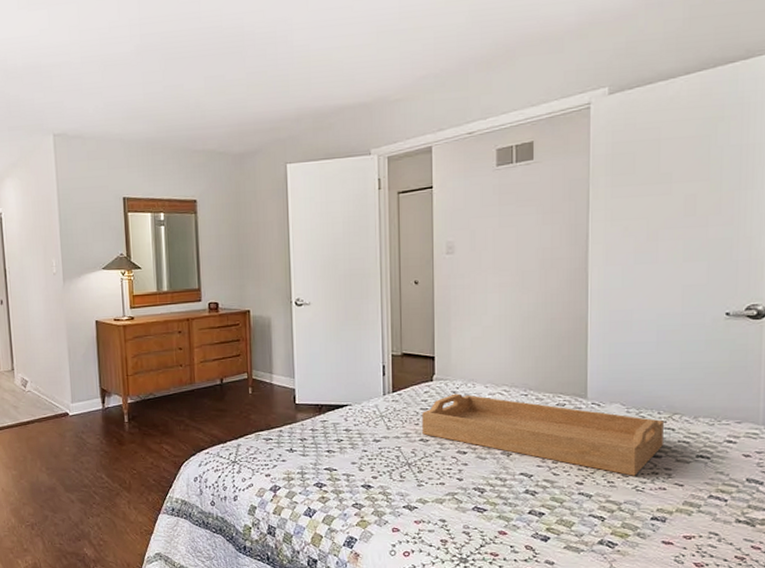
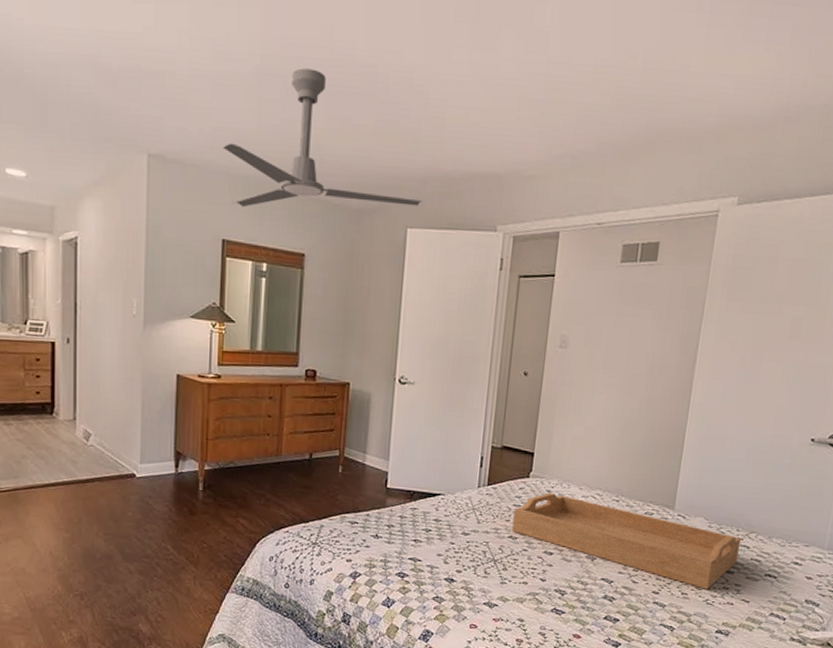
ceiling fan: none [115,38,298,167] -> present [223,68,423,208]

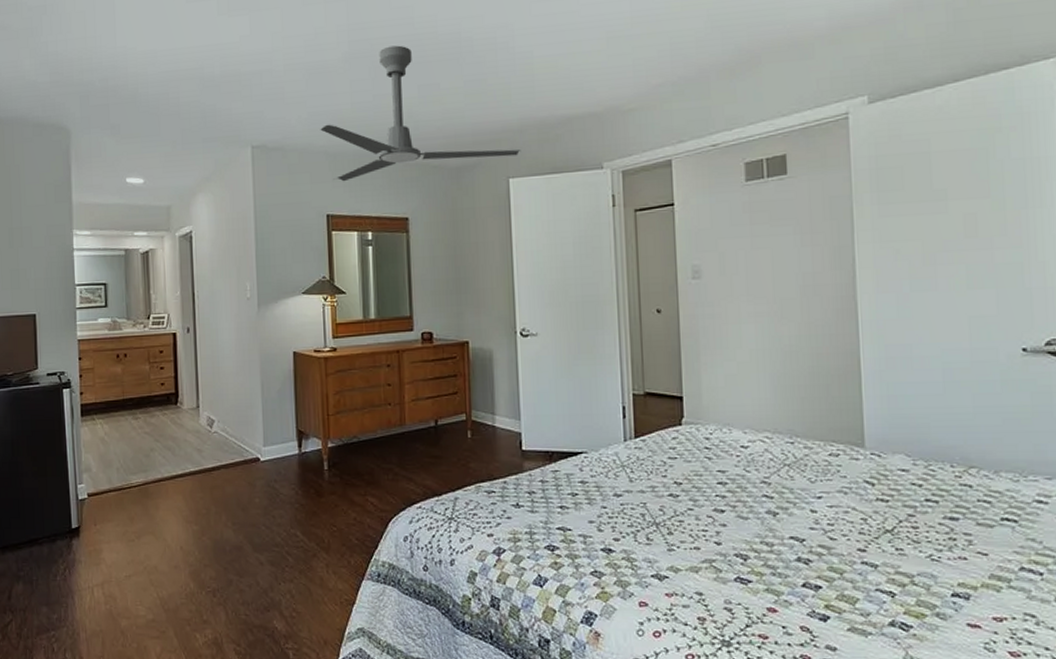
serving tray: present [512,492,741,590] -> none [670,440,960,542]

